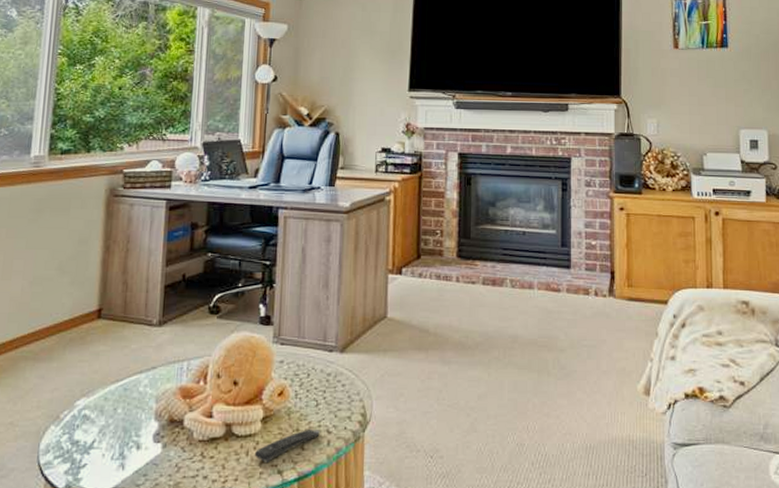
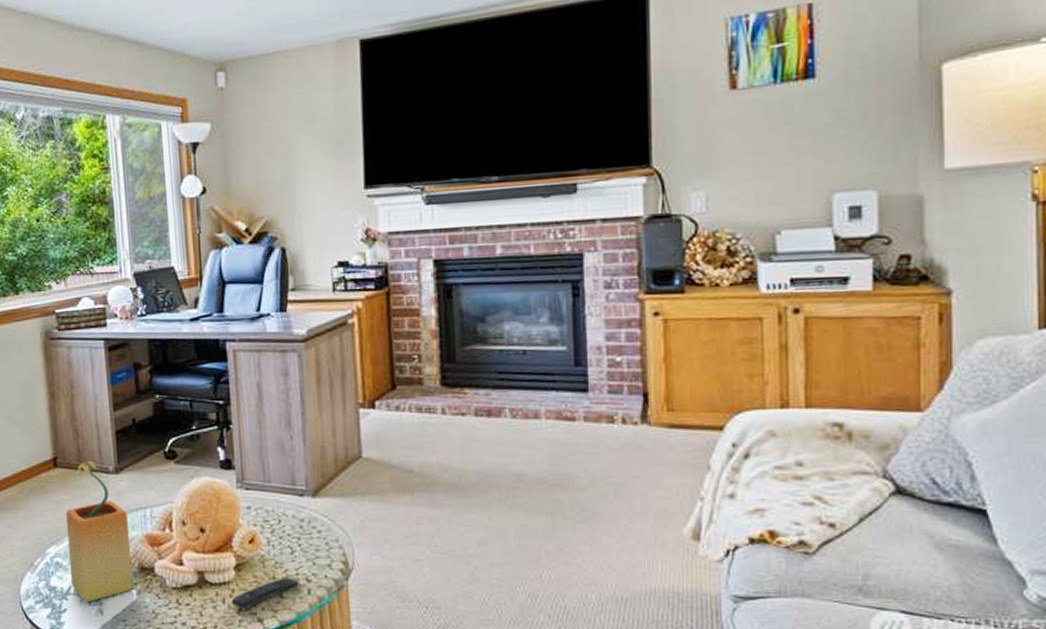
potted plant: none [96,312,164,457] -> present [66,460,133,603]

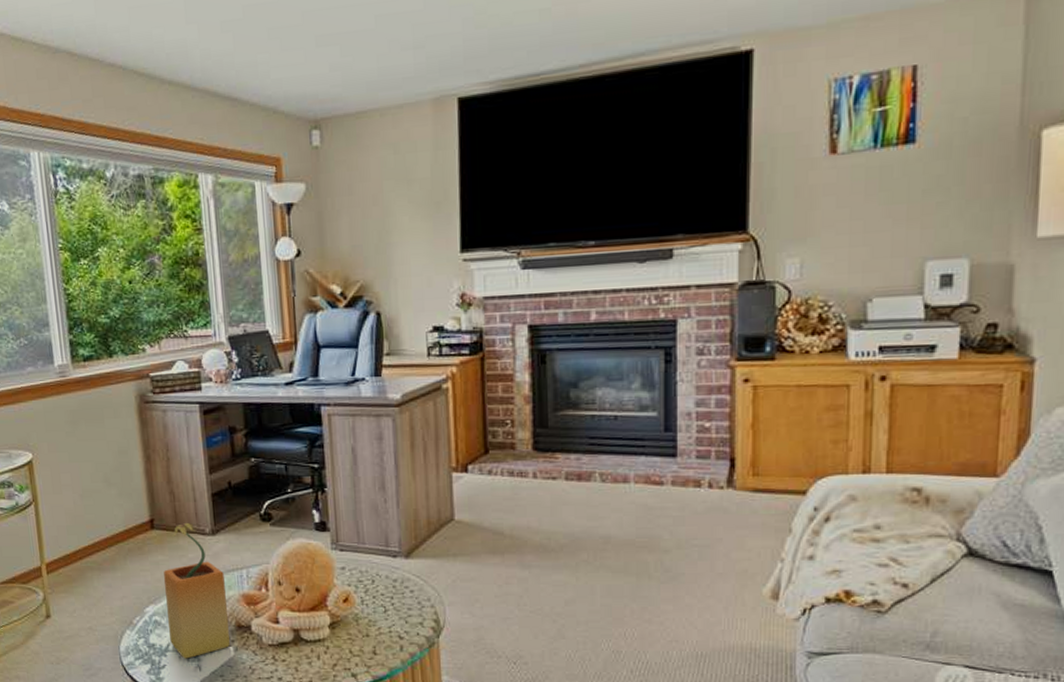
remote control: present [231,576,299,610] -> none [325,634,391,666]

